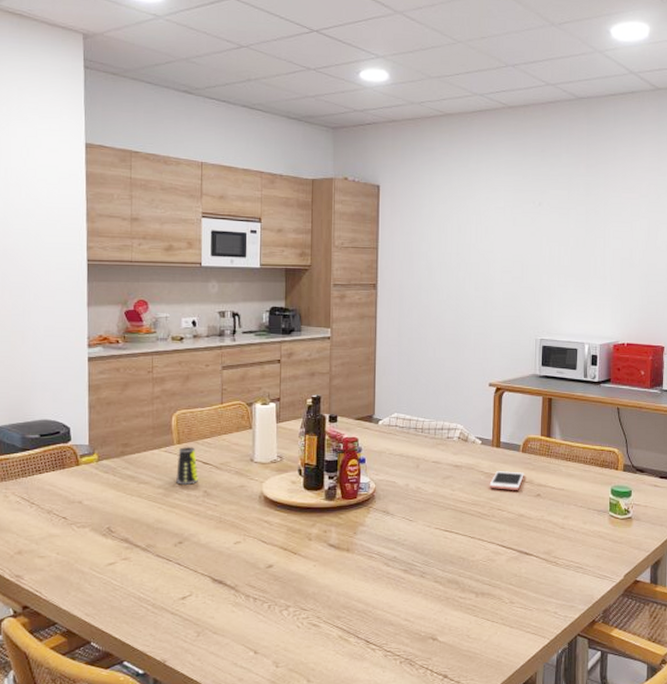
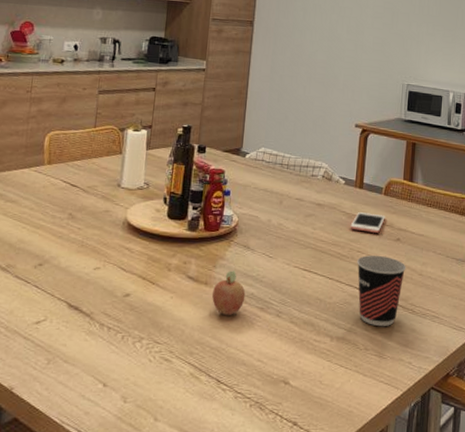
cup: present [176,447,198,485] -> none [43,168,65,206]
fruit: none [355,536,388,579] -> present [212,270,246,315]
cup: none [498,511,548,581] -> present [357,255,406,327]

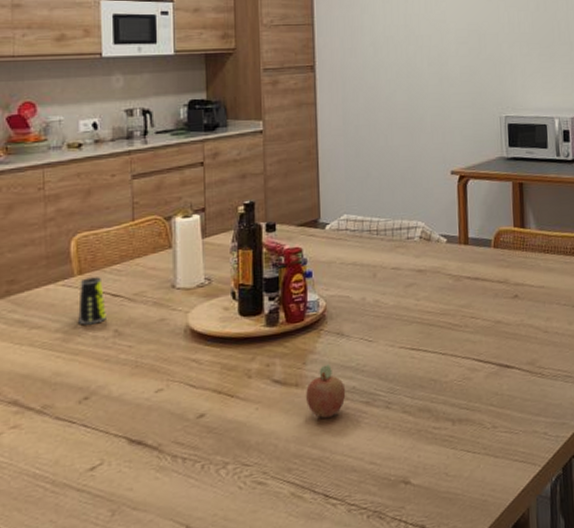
cup: none [43,168,65,206] -> present [78,277,106,325]
cell phone: present [350,212,385,233] -> none [459,271,498,294]
cup: present [357,255,406,327] -> none [472,317,529,399]

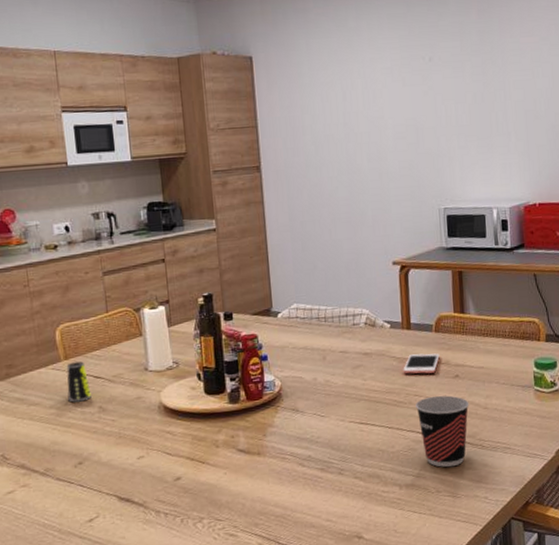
fruit: present [306,364,346,418] -> none [267,436,303,482]
cell phone: none [459,271,498,294] -> present [403,353,440,374]
cup: none [472,317,529,399] -> present [415,395,469,468]

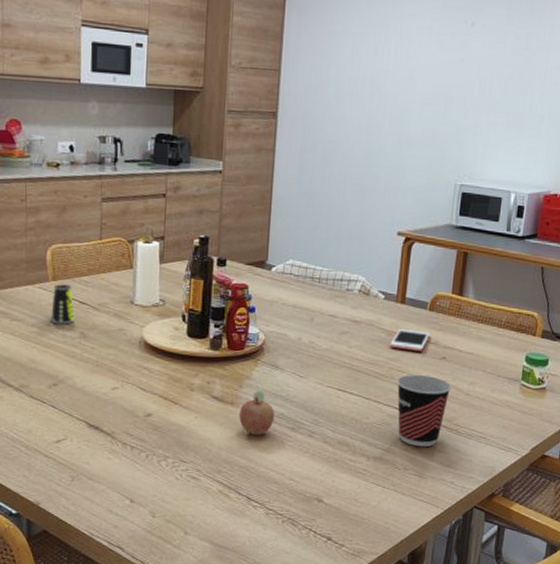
fruit: none [267,436,303,482] -> present [239,390,275,435]

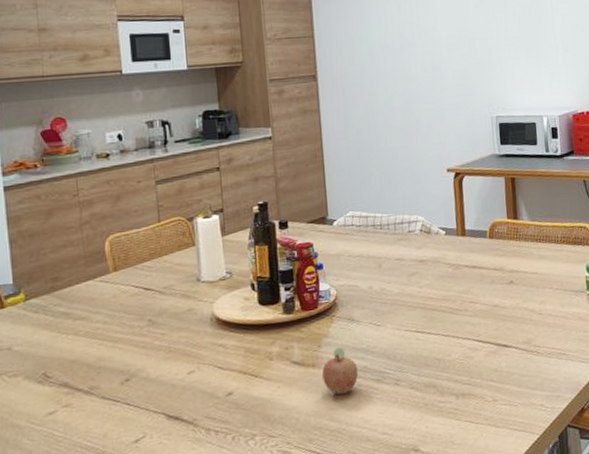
cup: present [51,284,74,325] -> none [115,273,141,316]
cell phone: present [390,329,430,351] -> none [458,259,494,281]
cup: present [397,374,452,447] -> none [471,302,524,375]

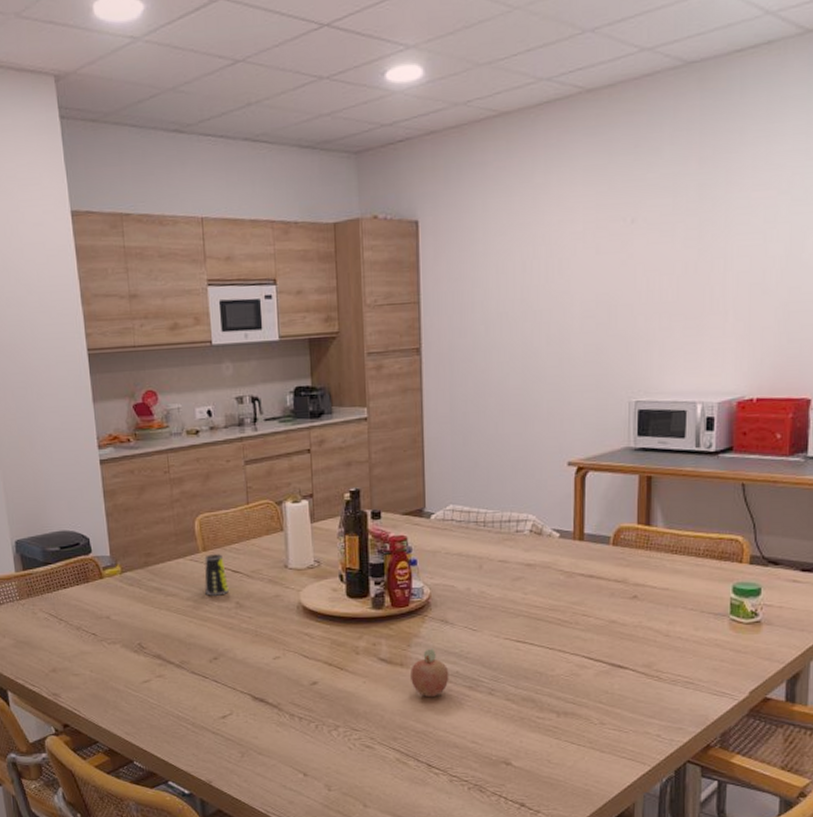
cup: none [115,273,141,316] -> present [204,554,229,596]

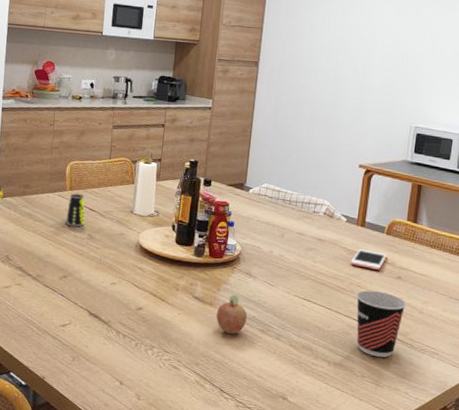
cell phone: none [571,569,616,592] -> present [350,249,387,270]
cup: none [583,617,647,698] -> present [356,290,407,358]

